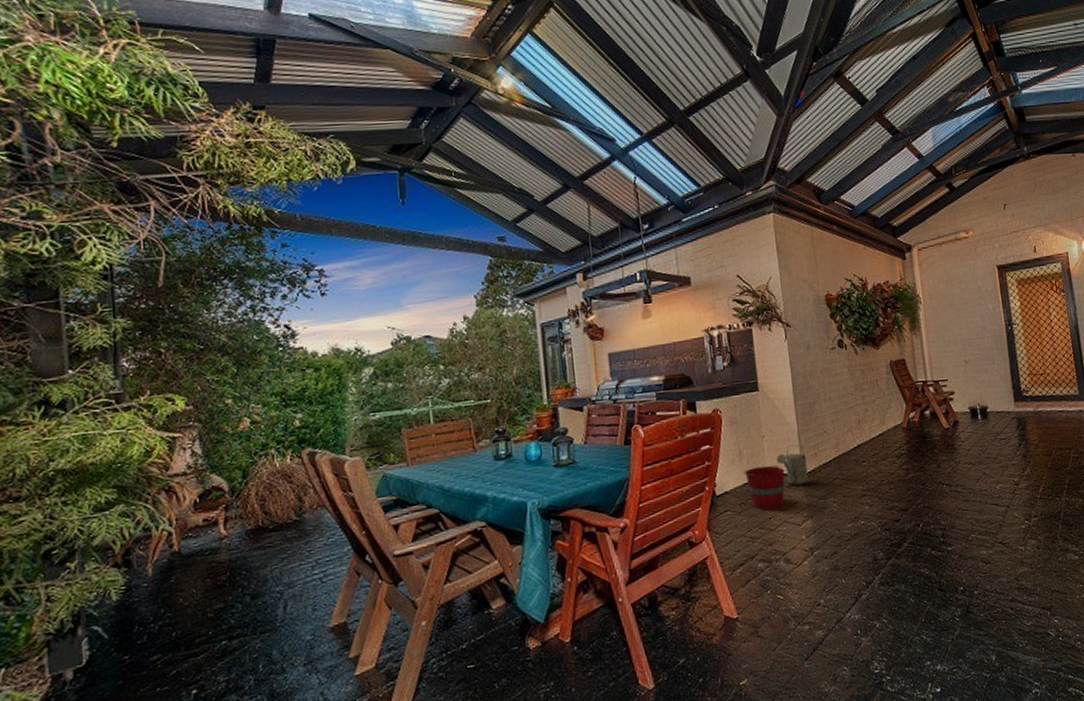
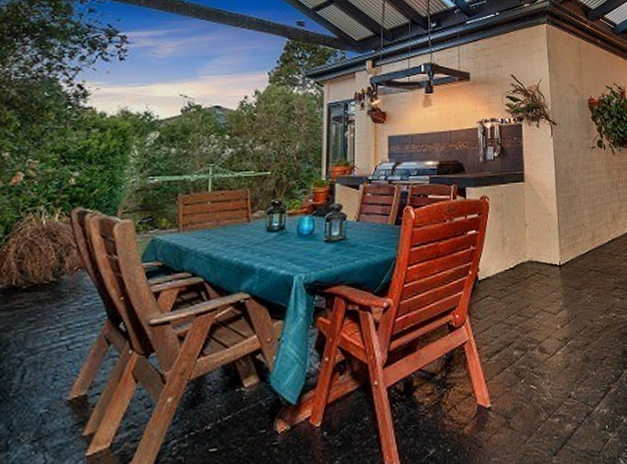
bucket: present [743,465,786,510] -> none [506,253,545,298]
watering can: present [776,445,809,488] -> none [536,235,566,277]

